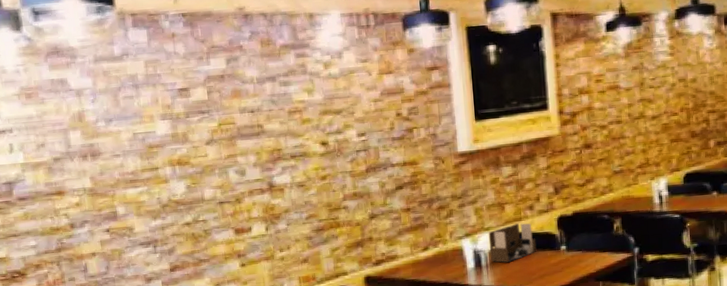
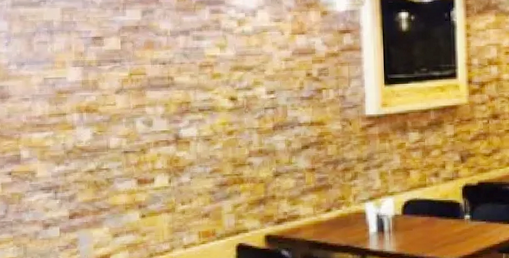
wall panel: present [488,223,537,263] -> none [392,190,440,229]

